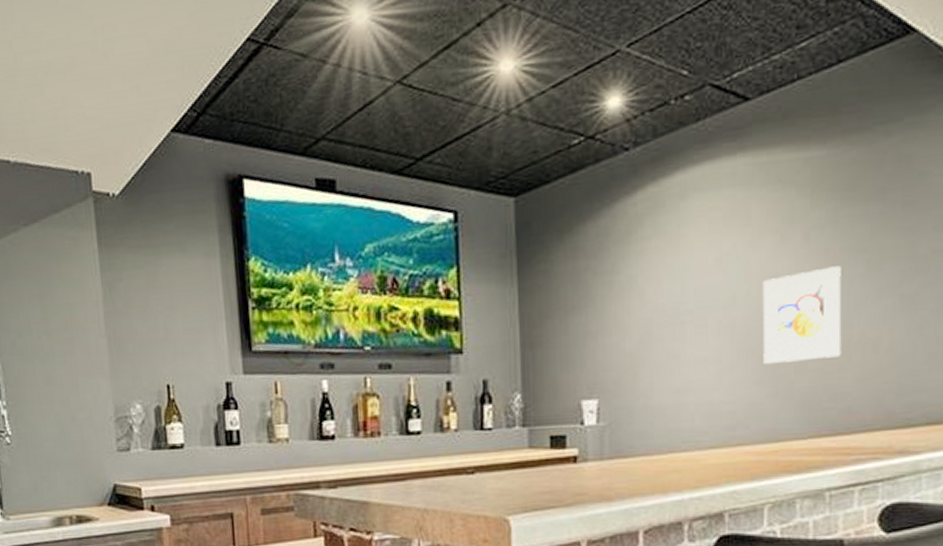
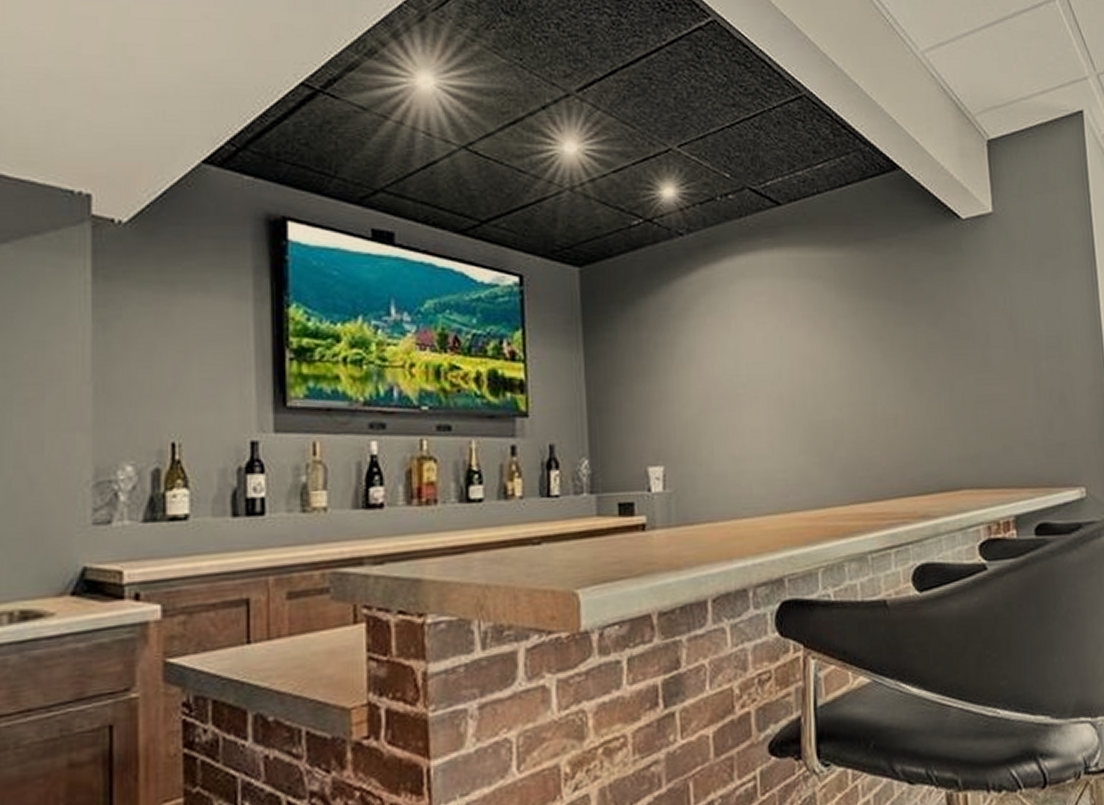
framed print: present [762,266,842,364] -> none [802,351,870,435]

